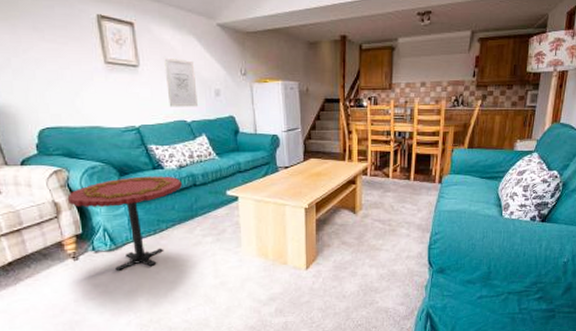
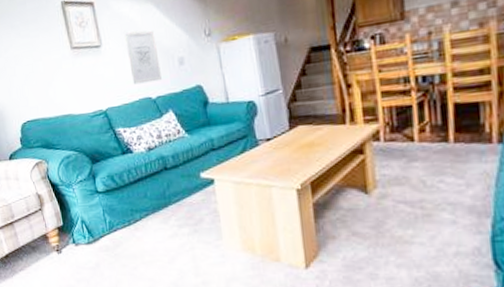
side table: present [67,176,183,271] -> none [48,160,154,265]

